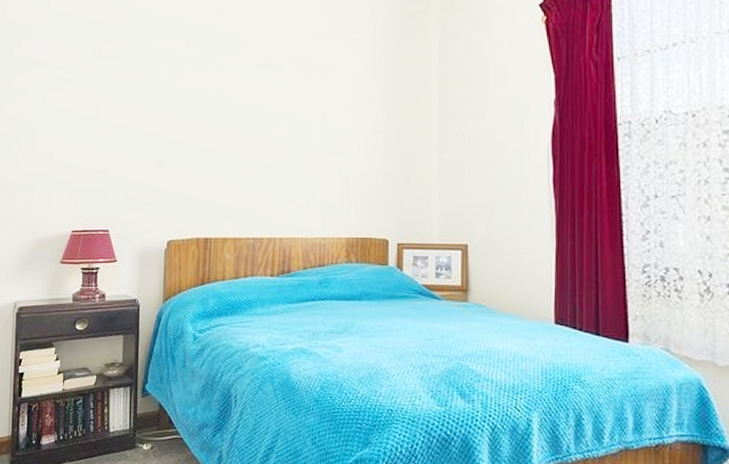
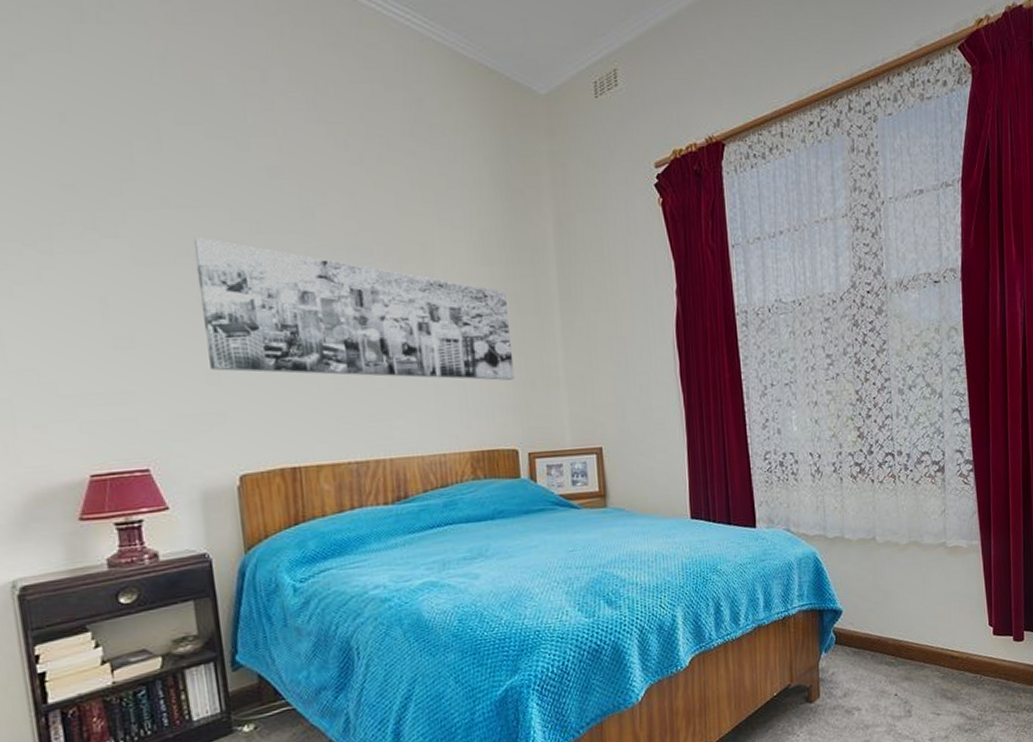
wall art: none [159,60,392,177] -> present [193,238,515,381]

